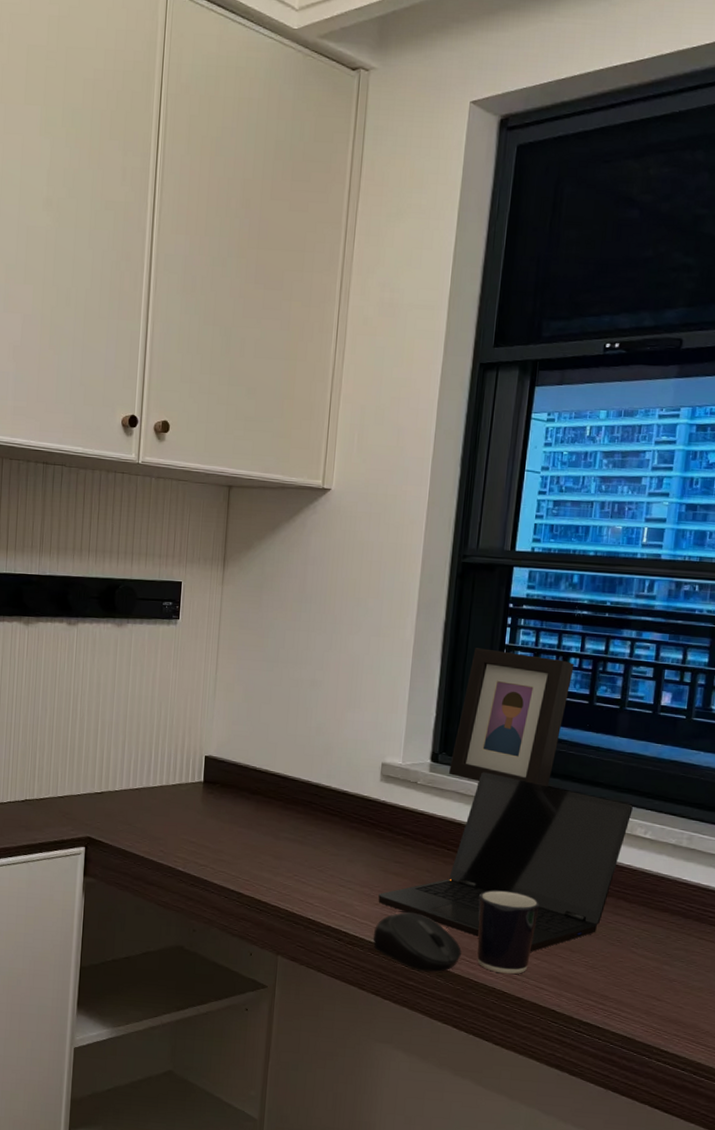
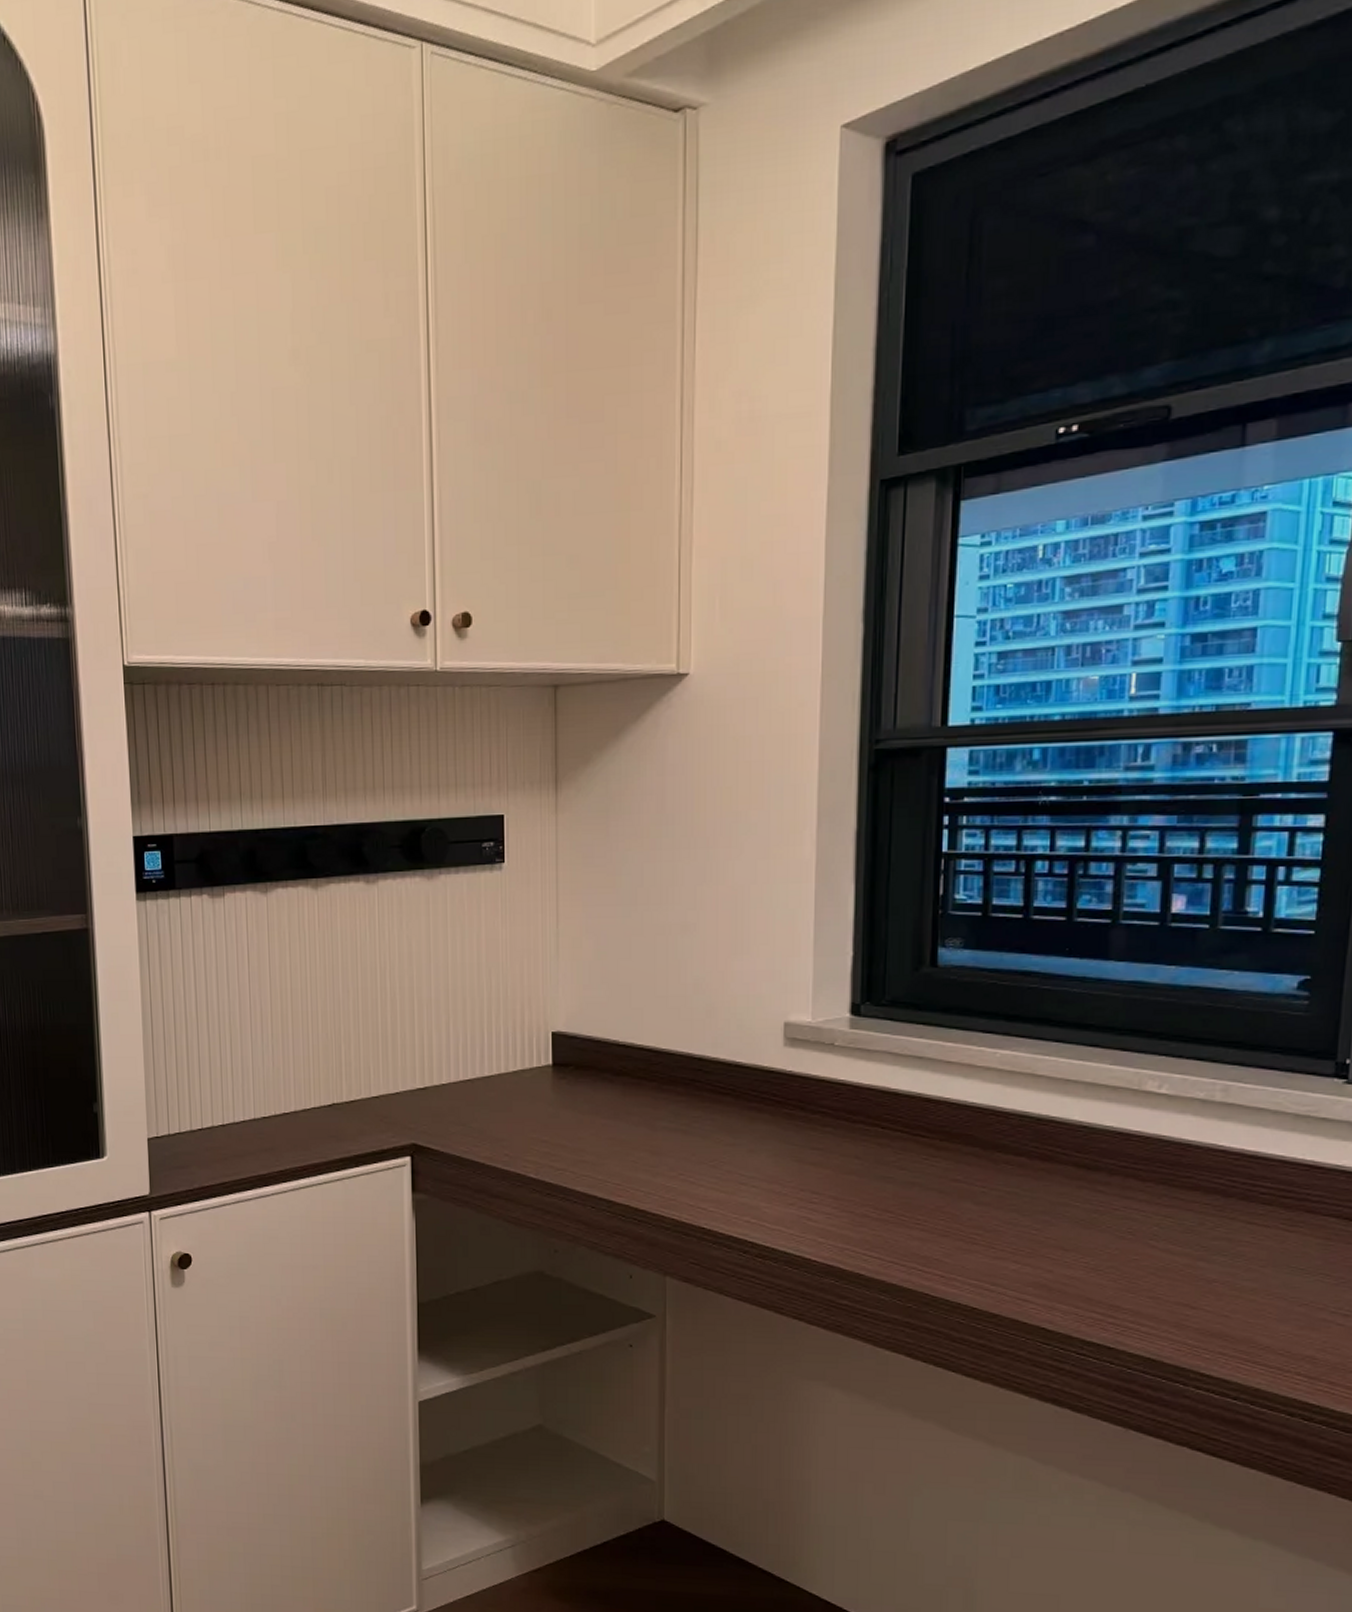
computer mouse: present [373,912,461,972] -> none [789,1212,910,1286]
laptop: present [378,772,633,952] -> none [793,1023,1139,1254]
picture frame: present [448,648,574,787] -> none [875,860,1042,1036]
mug: present [477,890,540,975] -> none [929,1176,1015,1285]

